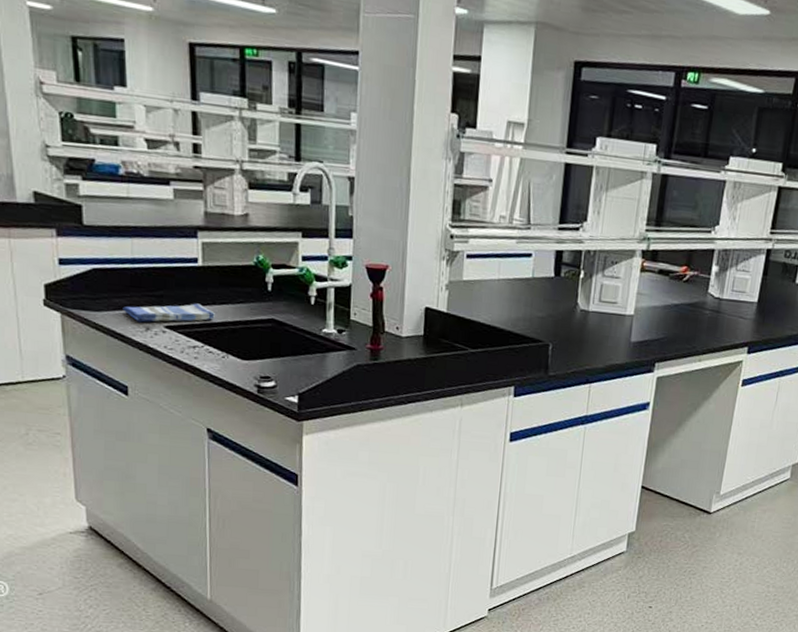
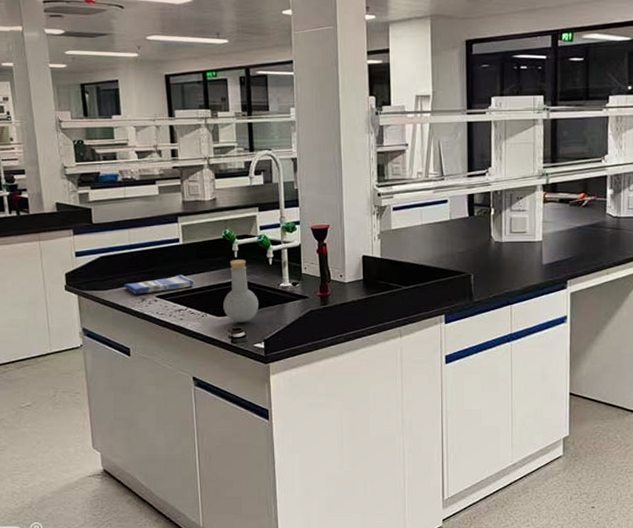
flask: none [250,293,294,371] -> present [223,260,258,323]

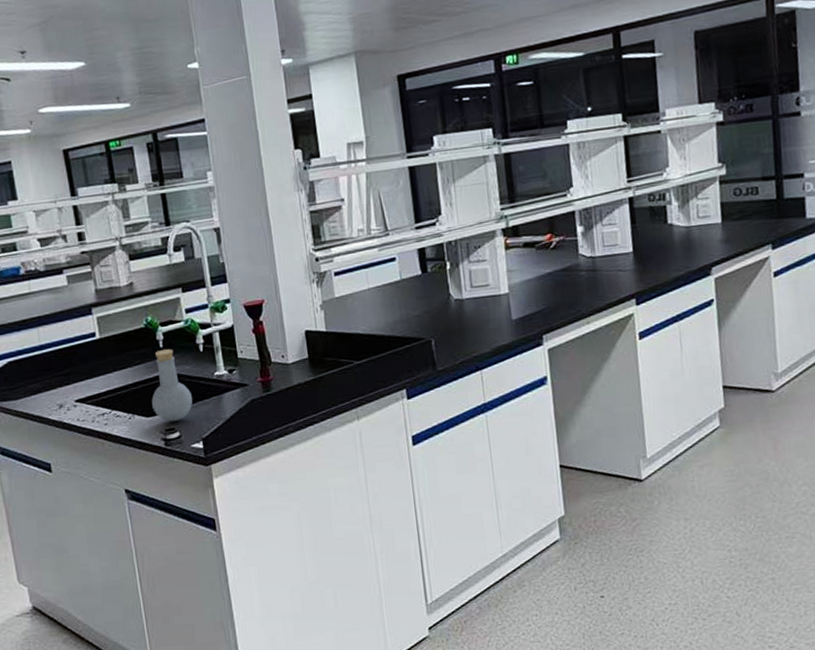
dish towel: present [124,274,195,295] -> none [37,373,118,402]

